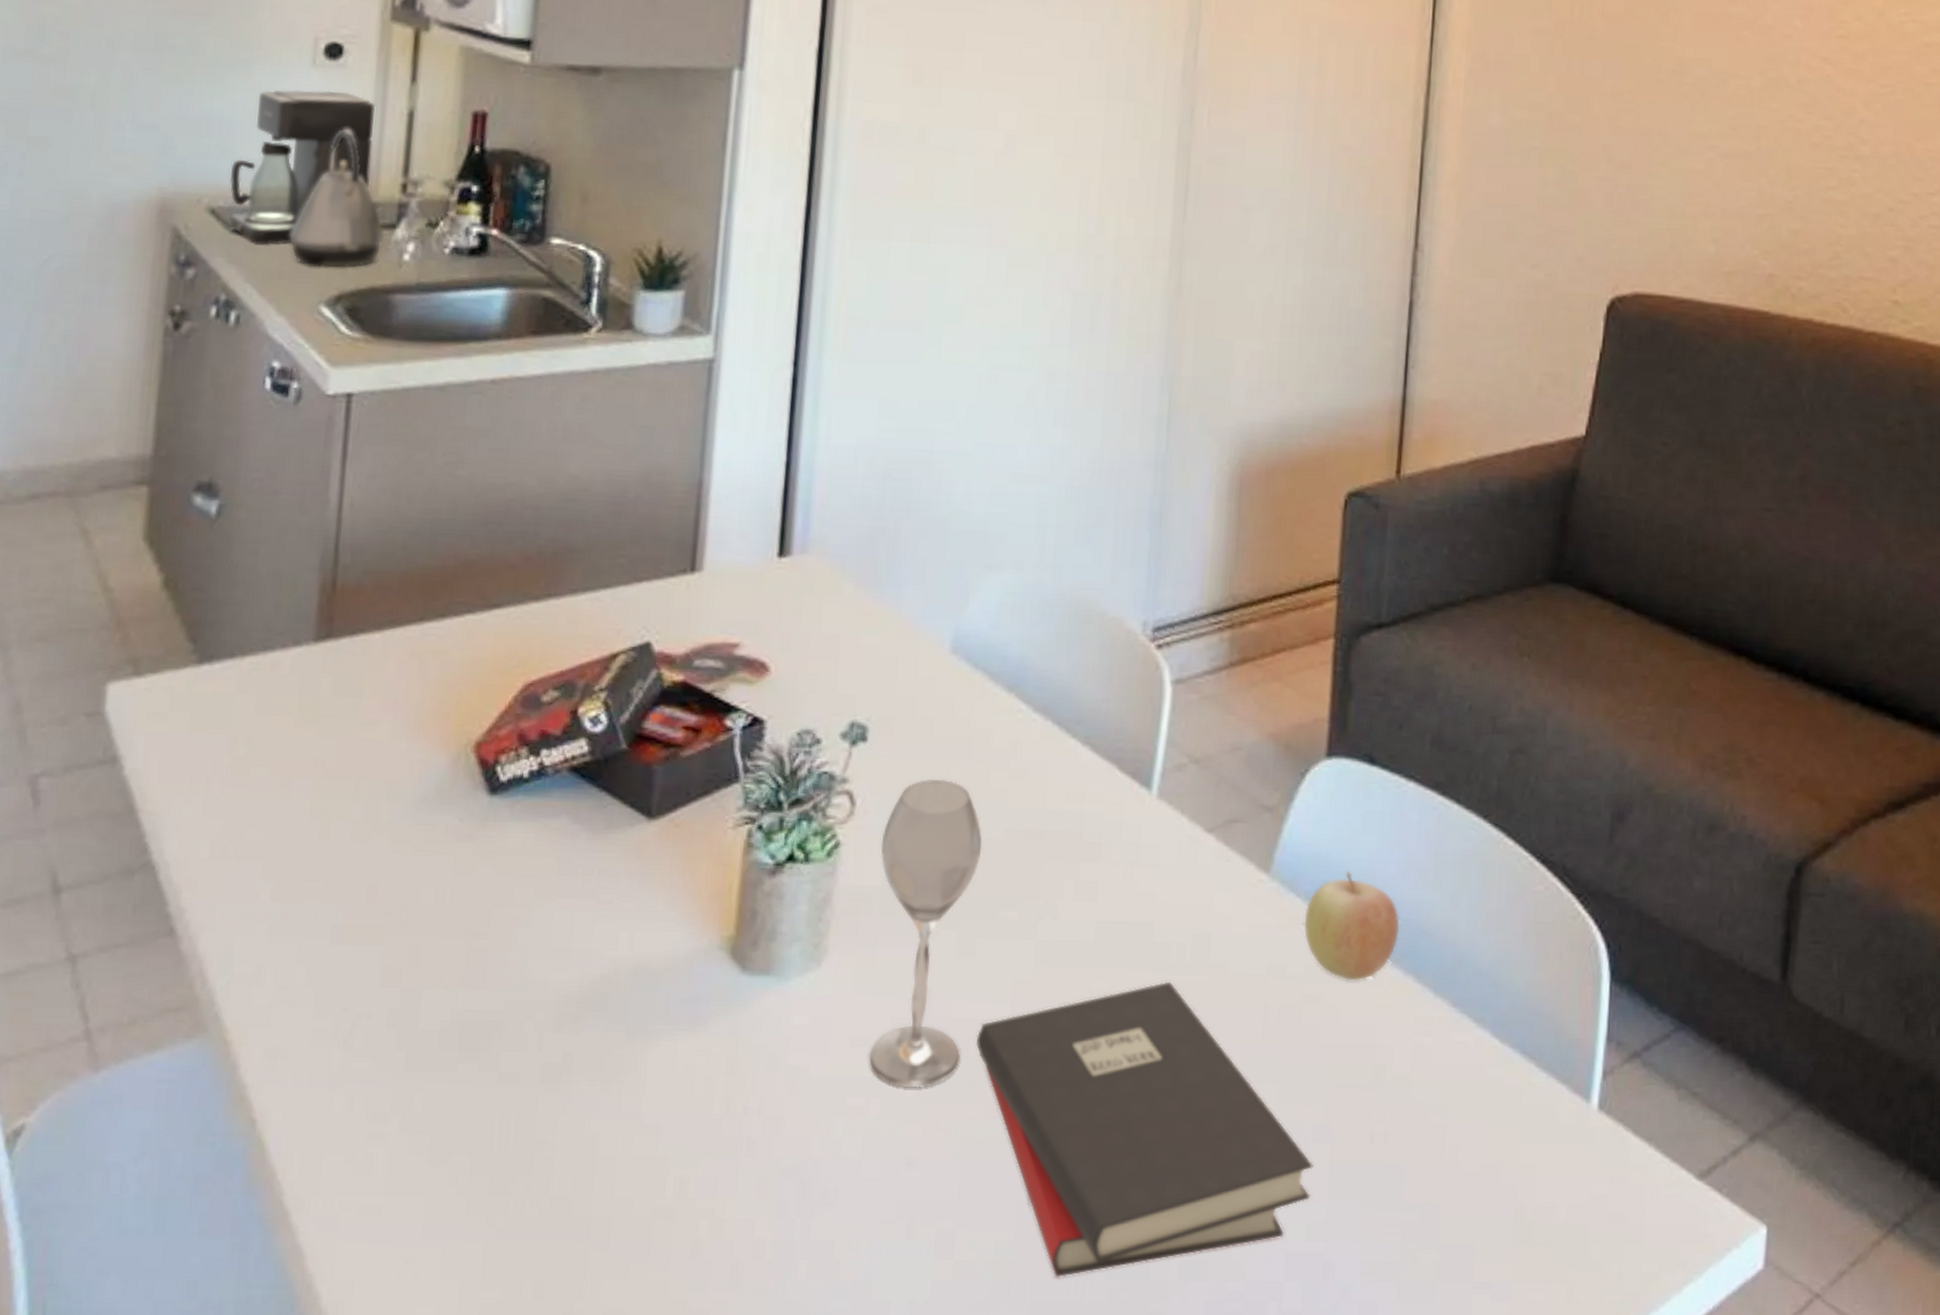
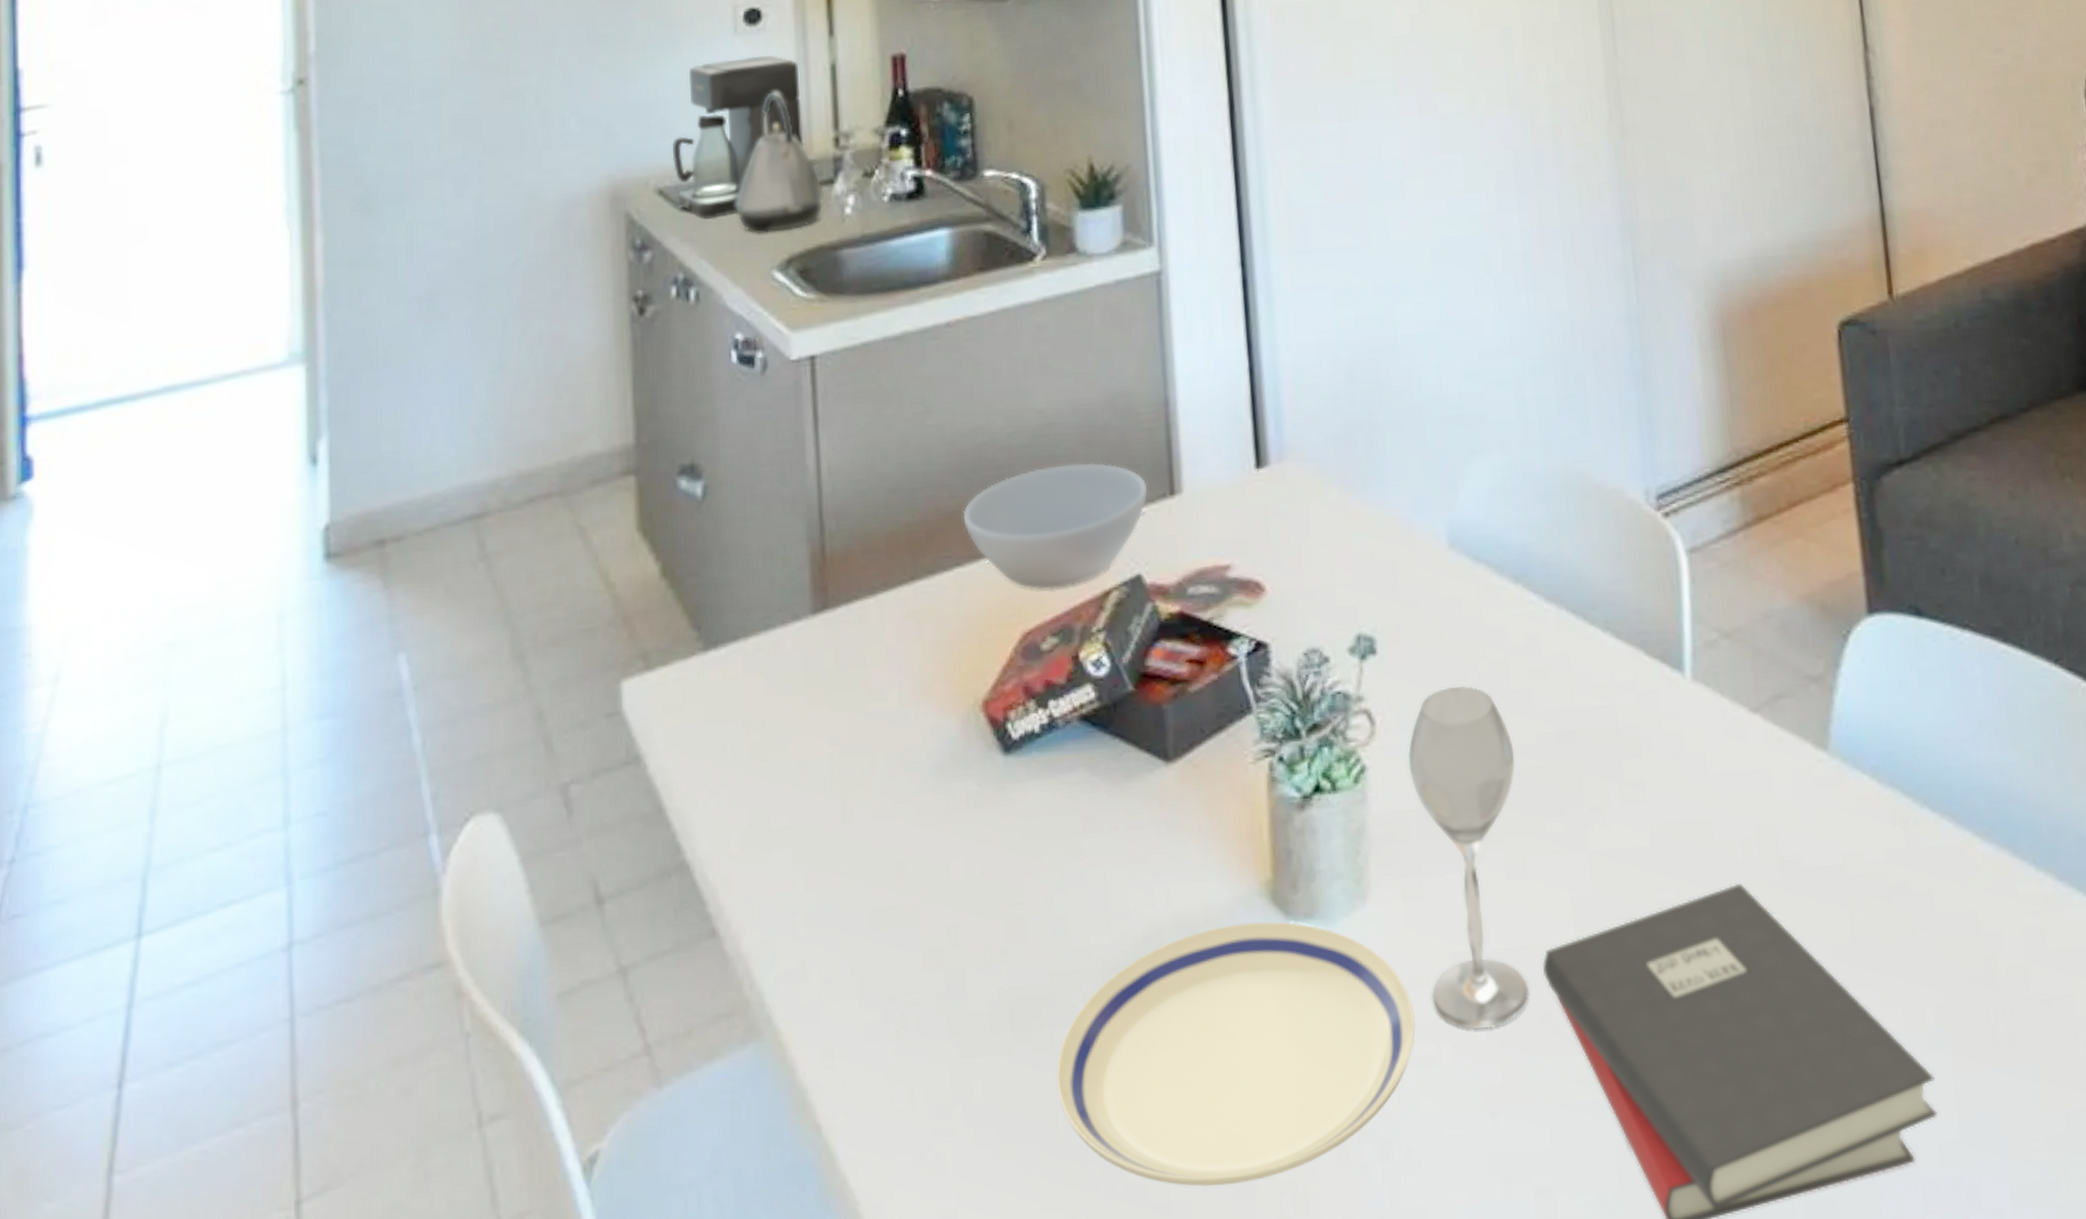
soup bowl: none [481,529,670,646] -> present [963,462,1148,590]
plate: none [497,973,850,1206] -> present [1057,921,1415,1187]
fruit: present [1303,872,1400,981] -> none [1874,740,1984,863]

